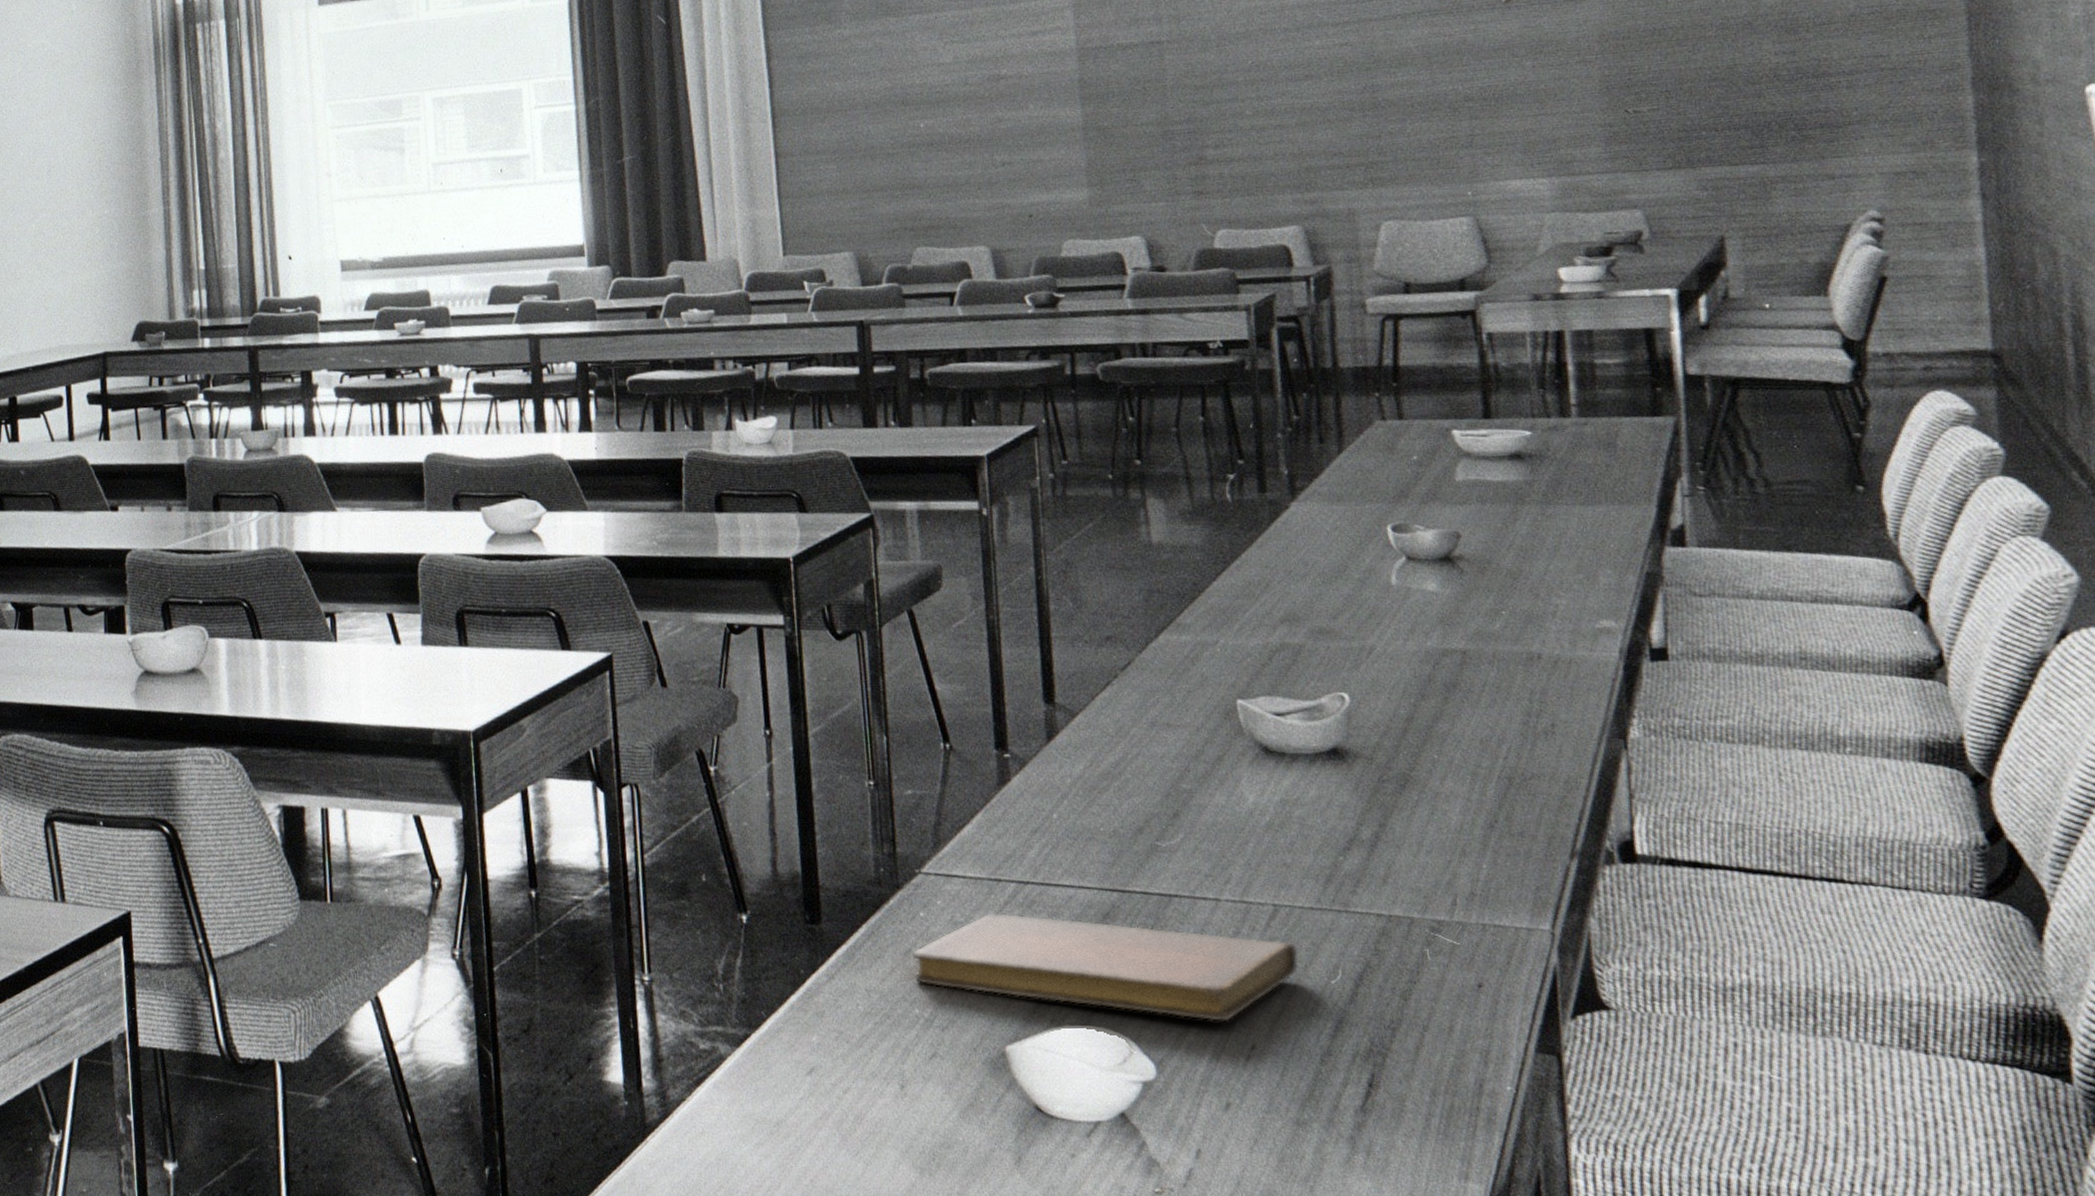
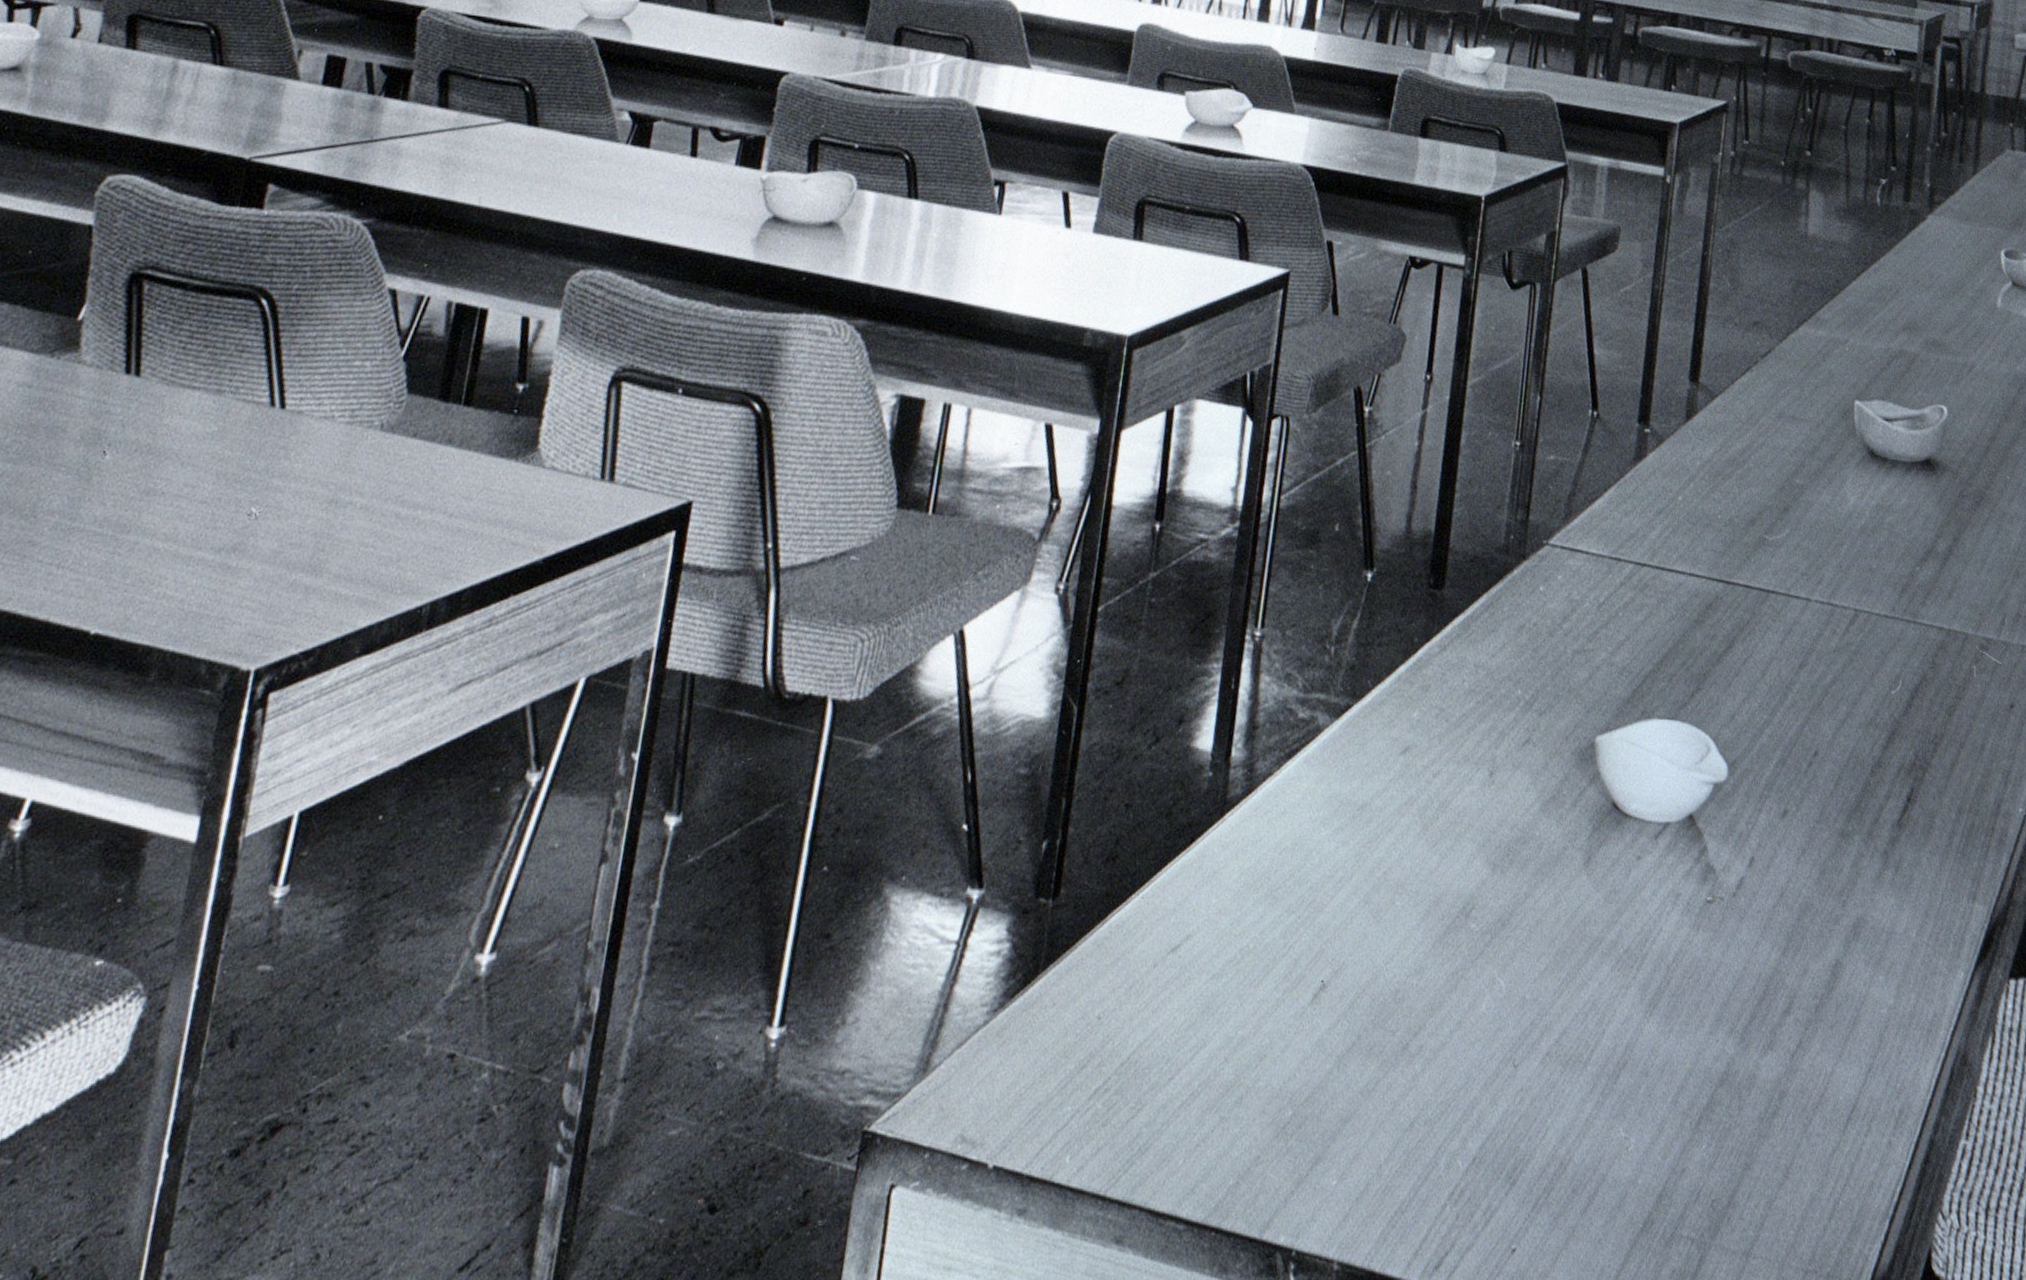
notebook: present [913,912,1299,1022] -> none [1522,593,1869,726]

